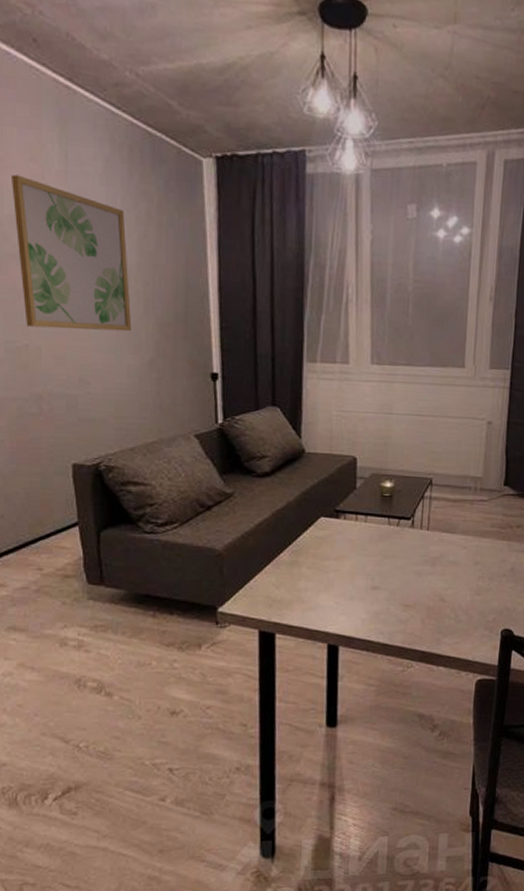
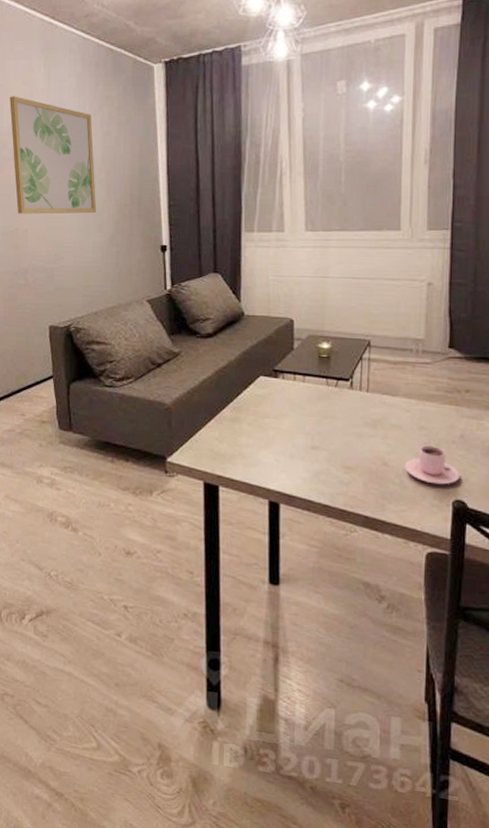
teacup: none [459,580,508,616] -> present [404,445,460,485]

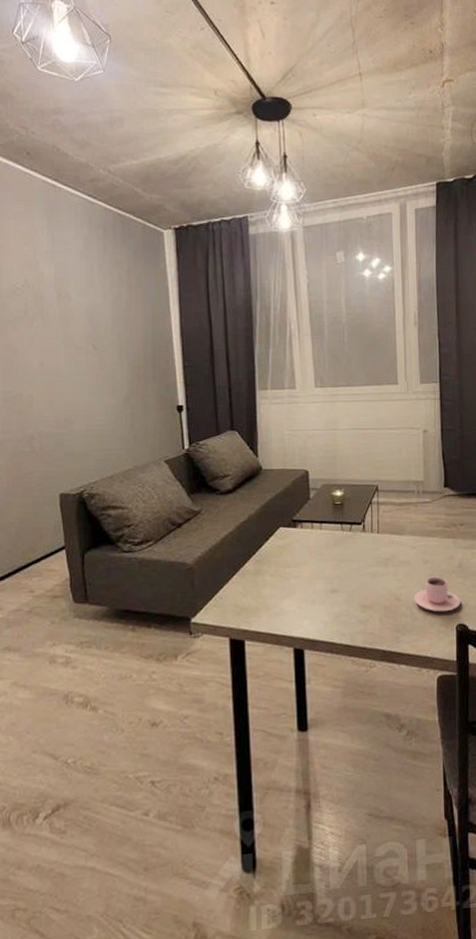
wall art: present [9,96,97,214] -> none [9,257,109,378]

